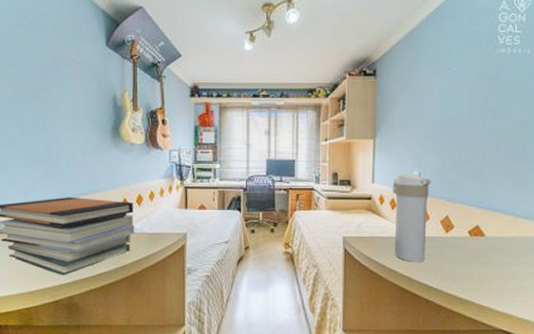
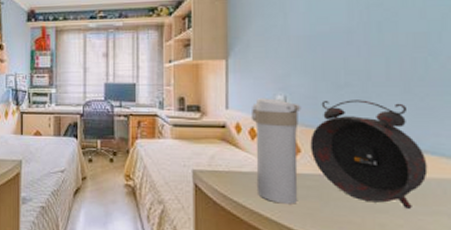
alarm clock: none [437,175,519,261] -> present [310,100,428,209]

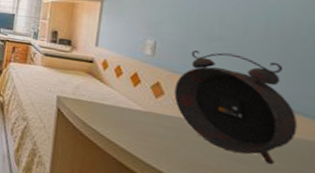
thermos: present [251,98,301,204] -> none [115,40,171,141]

